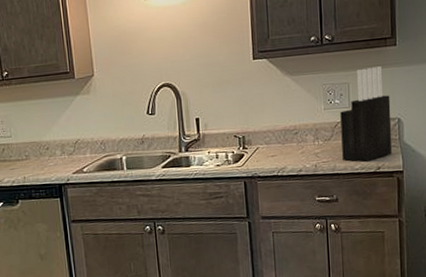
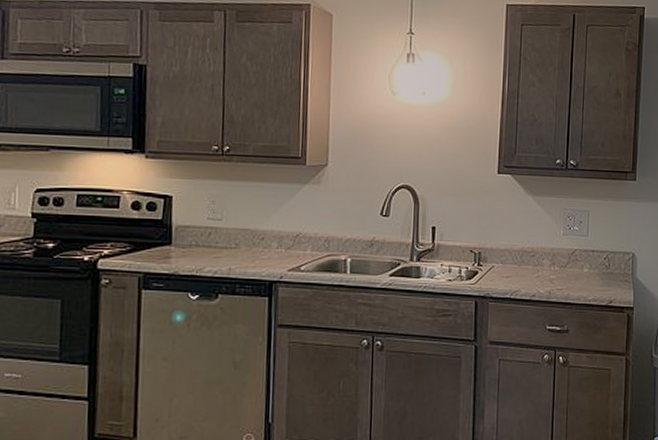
knife block: present [340,66,392,162] -> none [577,198,627,293]

